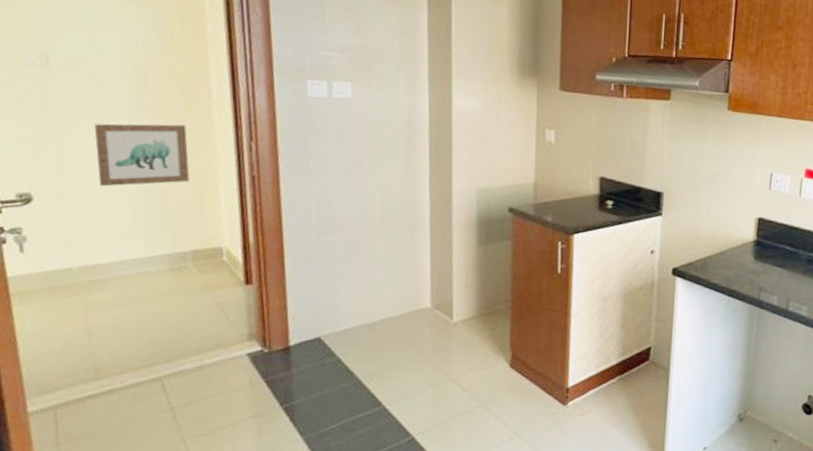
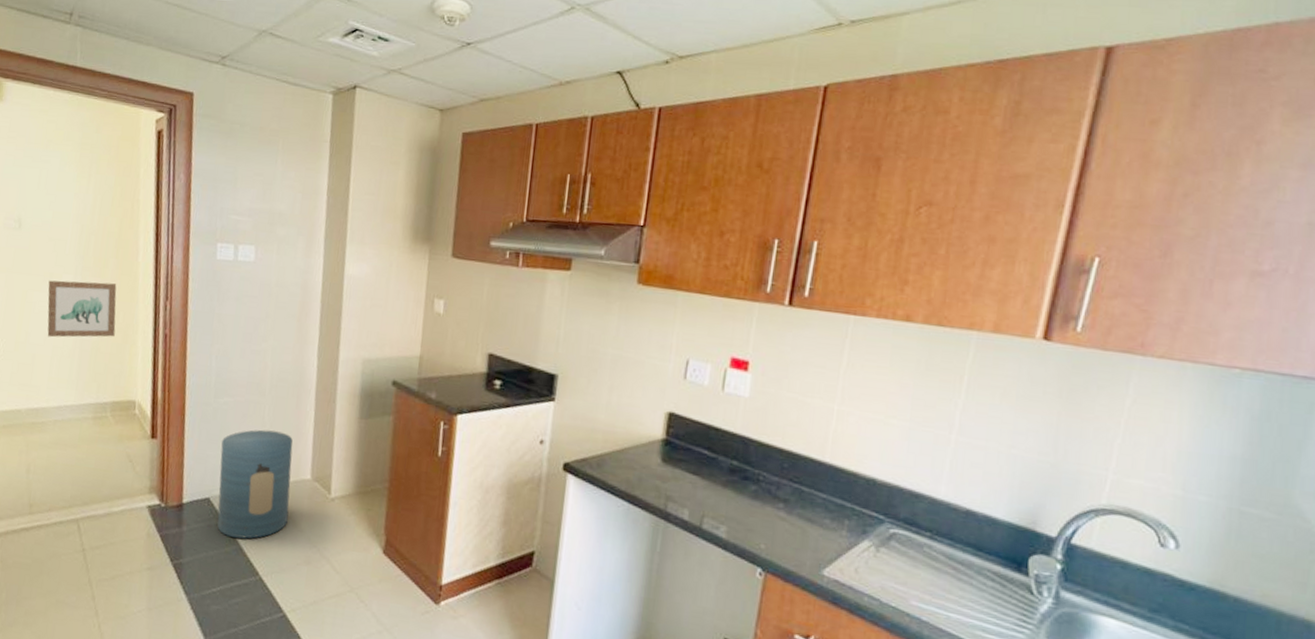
trash bin: none [329,264,410,372] -> present [217,429,293,539]

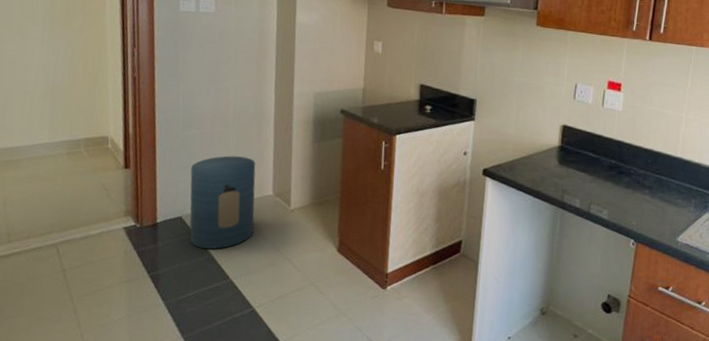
wall art: present [47,280,117,338] -> none [17,32,86,84]

